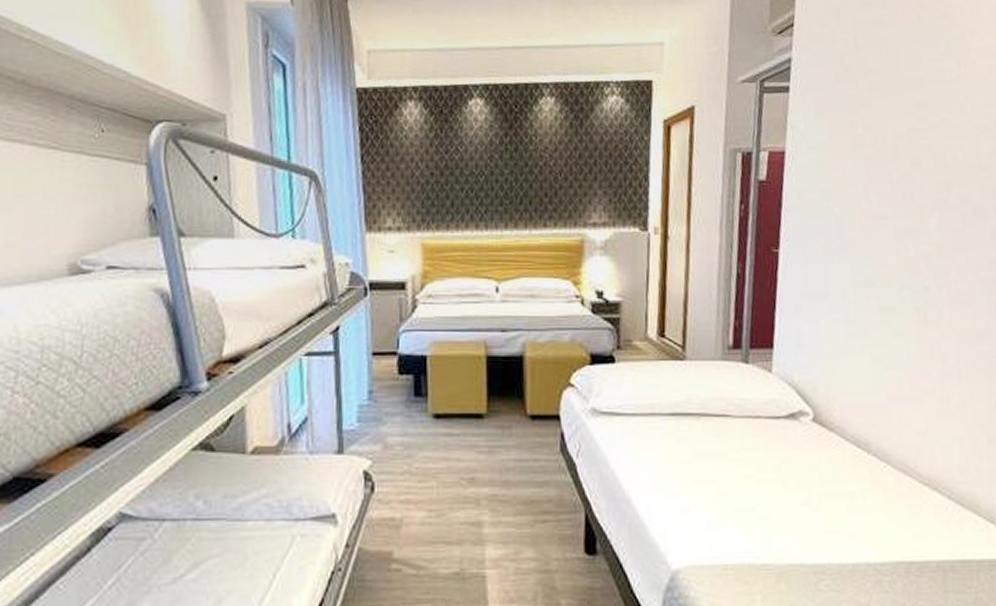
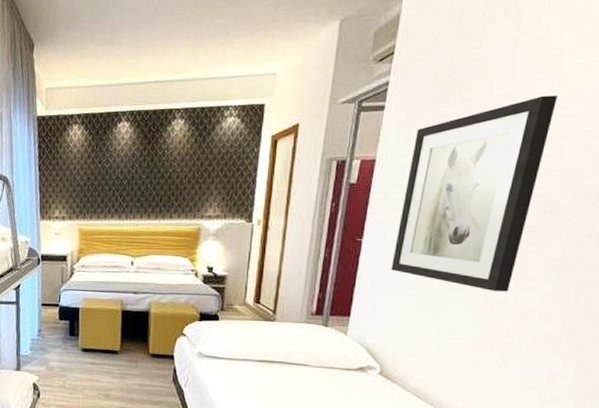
wall art: none [813,80,966,309] -> present [391,95,557,292]

